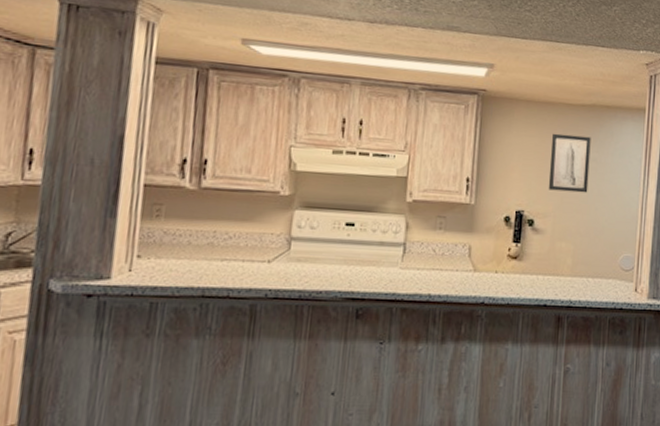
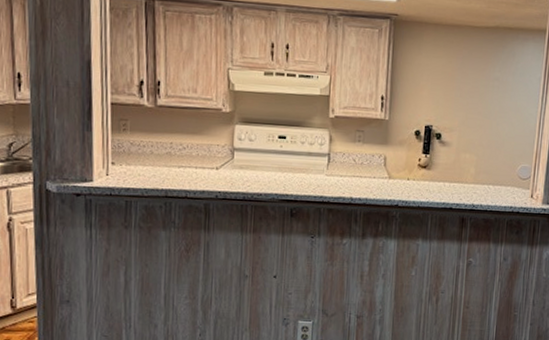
wall art: present [548,133,591,193] -> none [454,54,494,110]

